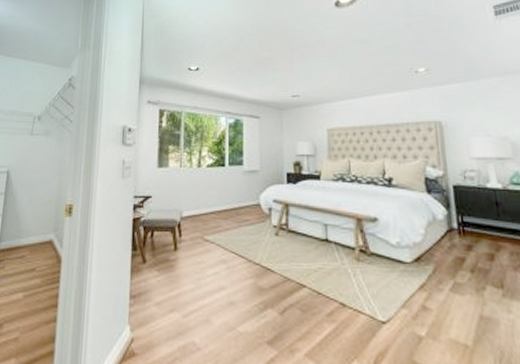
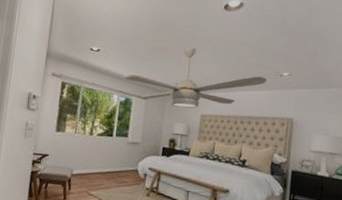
ceiling fan: none [230,53,400,123] -> present [124,47,266,108]

